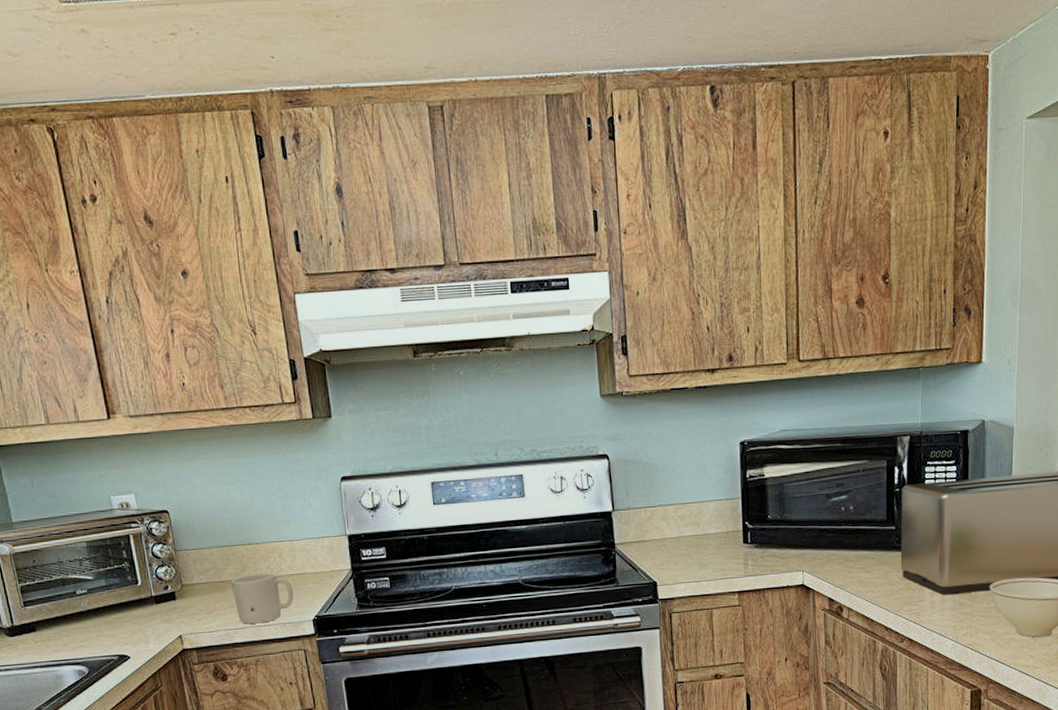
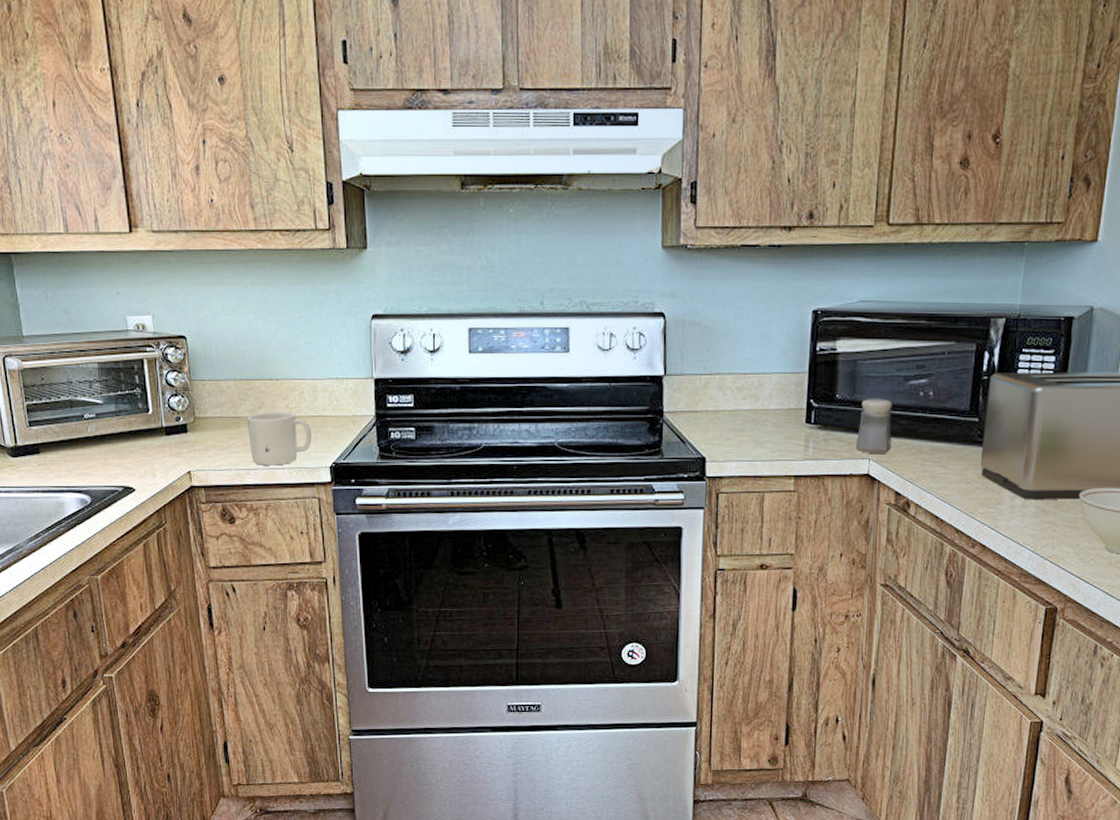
salt shaker: none [790,515,822,566] -> present [856,398,892,453]

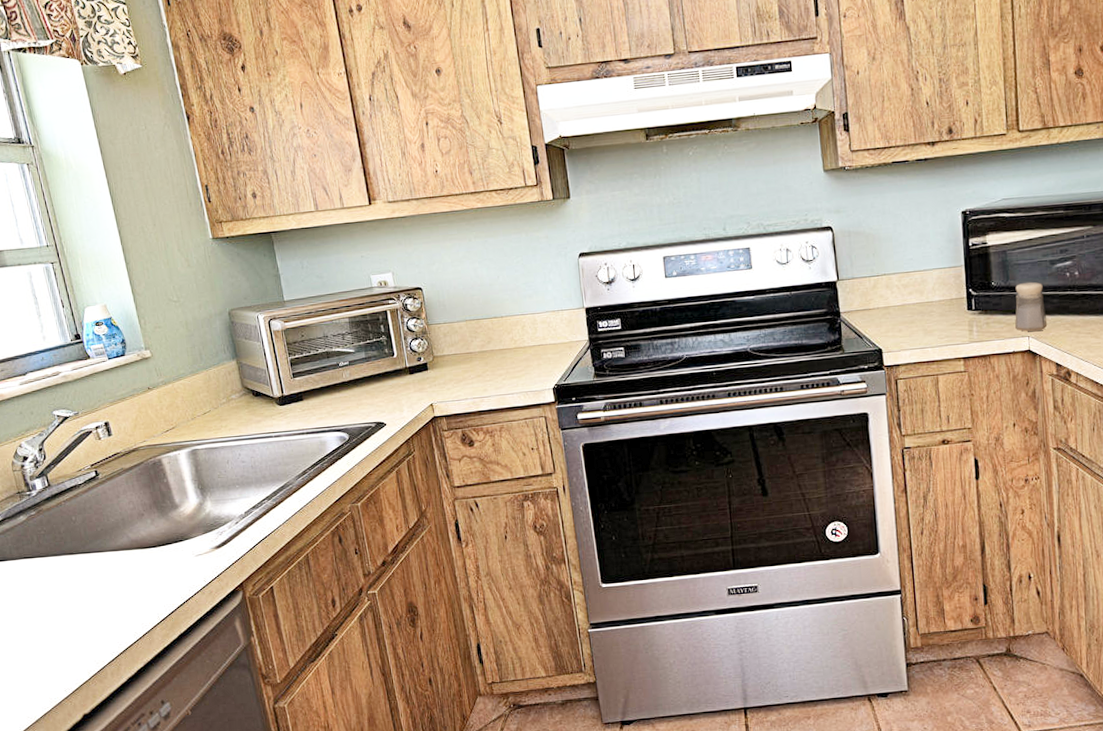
mug: present [246,411,312,466] -> none [478,344,535,393]

